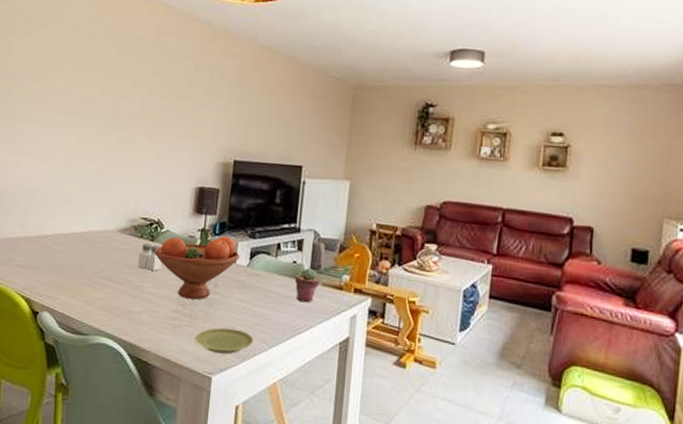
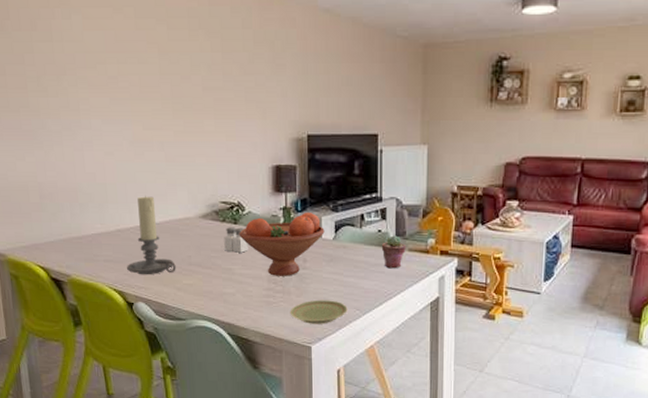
candle holder: none [38,204,87,285] -> present [127,195,176,275]

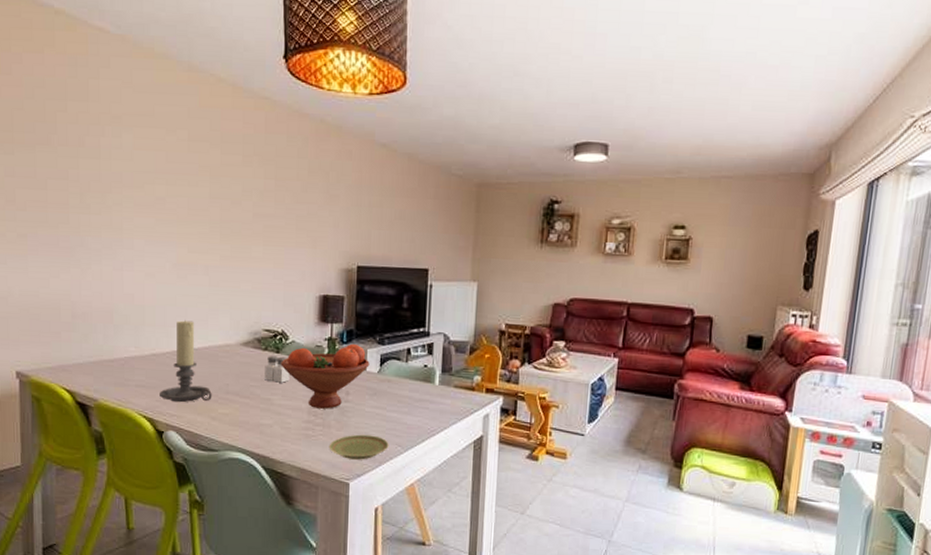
potted succulent: present [381,235,406,269] -> none [426,371,452,405]

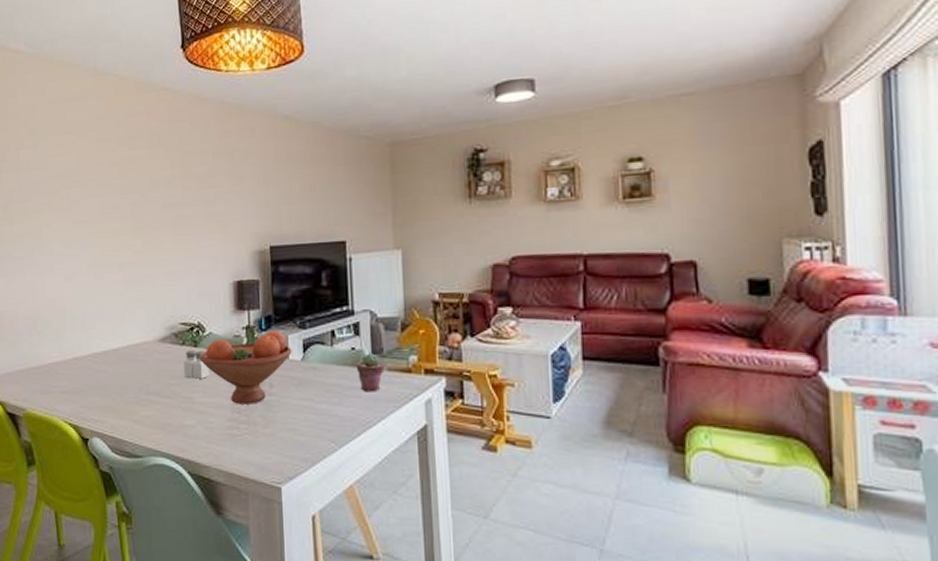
candle holder: present [160,319,212,403] -> none [83,319,133,407]
plate: present [329,434,389,460] -> none [256,431,321,460]
potted succulent: none [426,371,452,405] -> present [356,353,385,392]

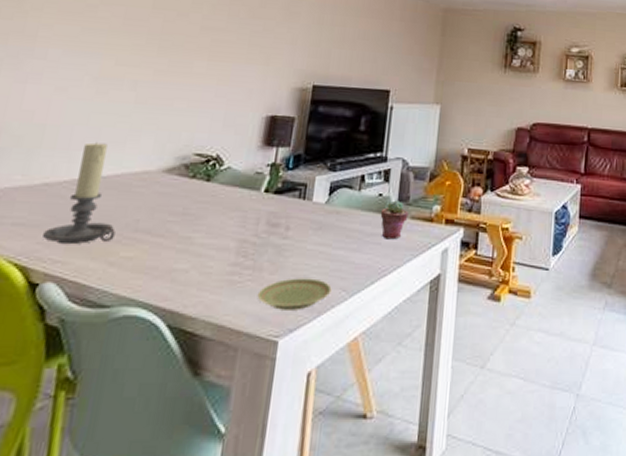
candle holder: none [83,319,133,407] -> present [42,141,116,245]
salt and pepper shaker: present [183,350,210,379] -> none [187,185,220,217]
fruit bowl: present [199,330,292,404] -> none [210,170,317,248]
plate: none [256,431,321,460] -> present [257,278,332,310]

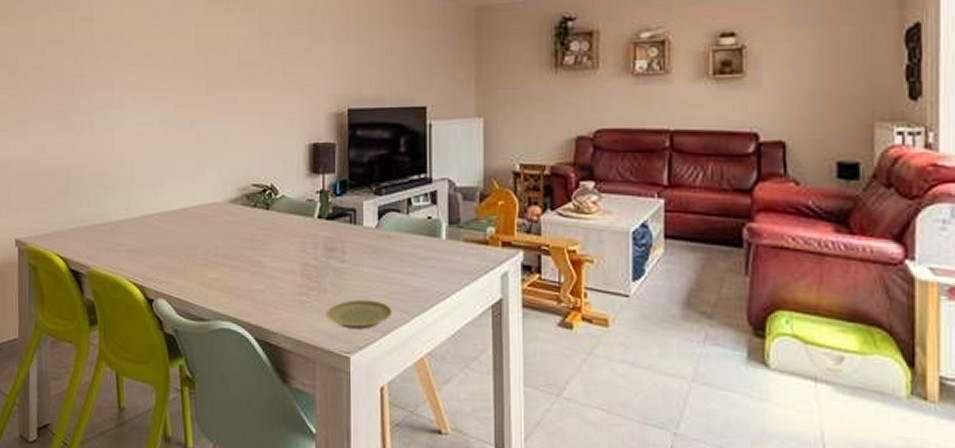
candle holder: present [42,141,116,245] -> none [149,177,201,268]
potted succulent: present [380,200,409,240] -> none [431,223,461,263]

